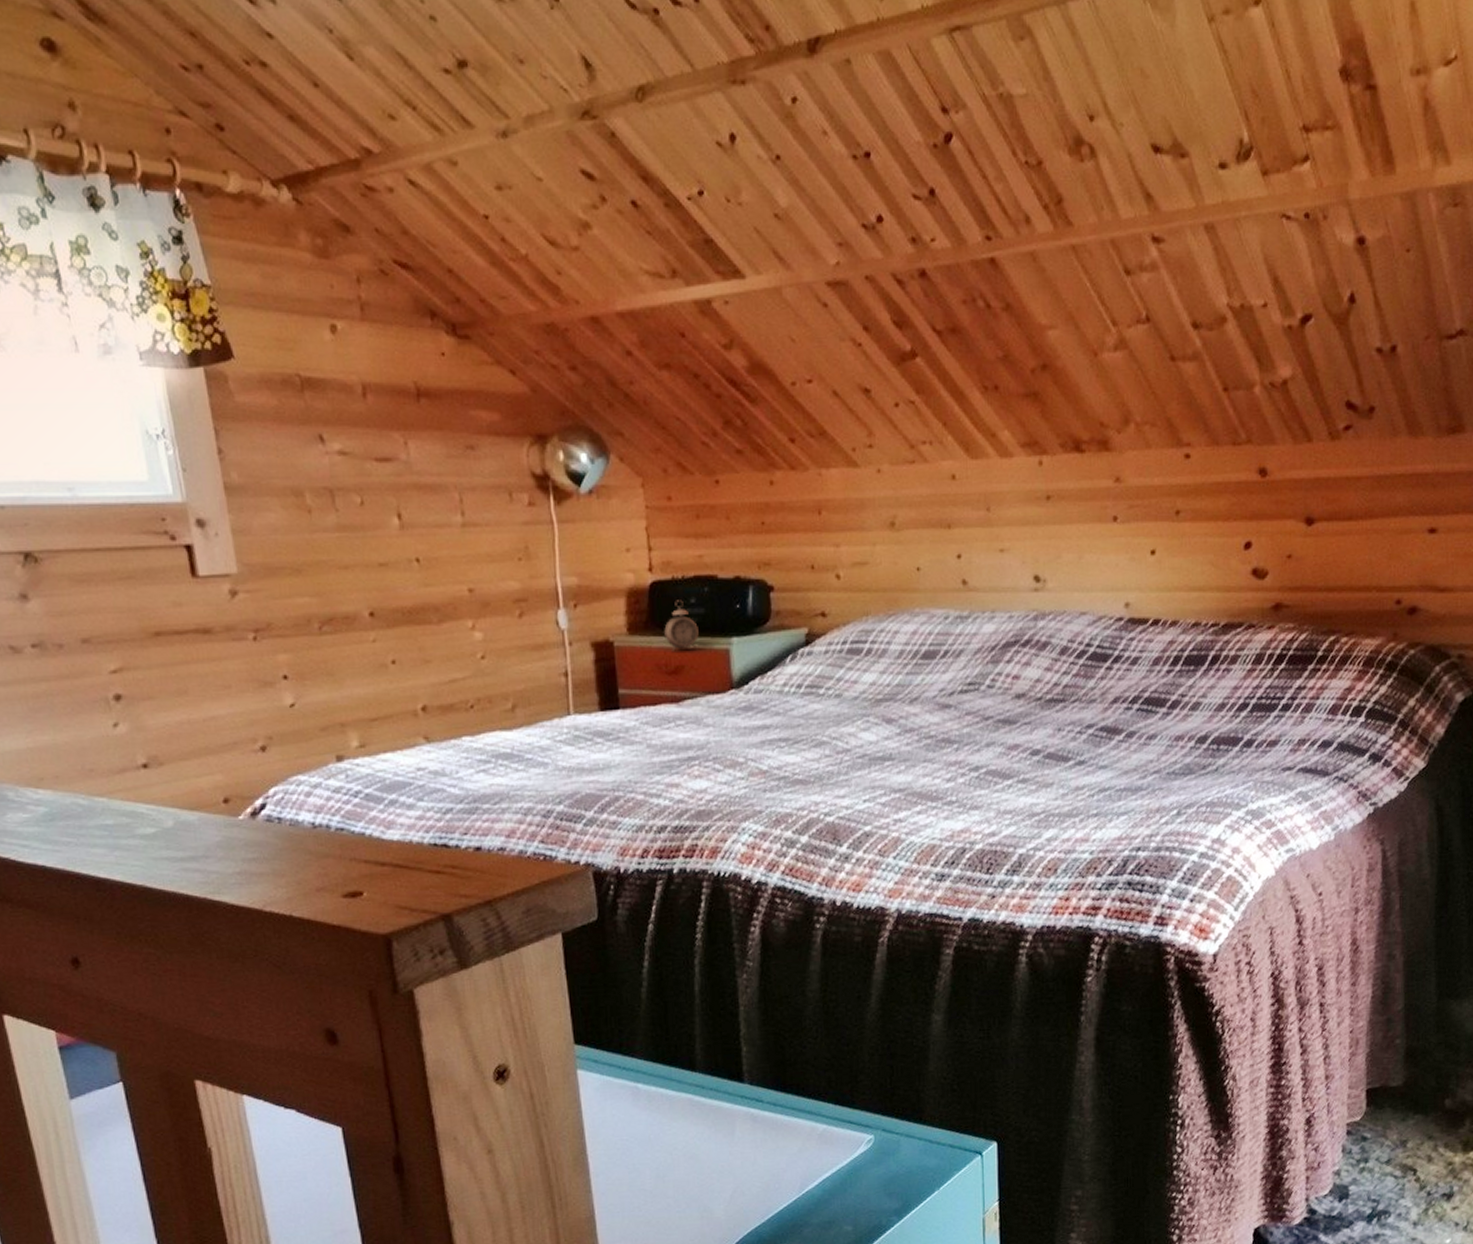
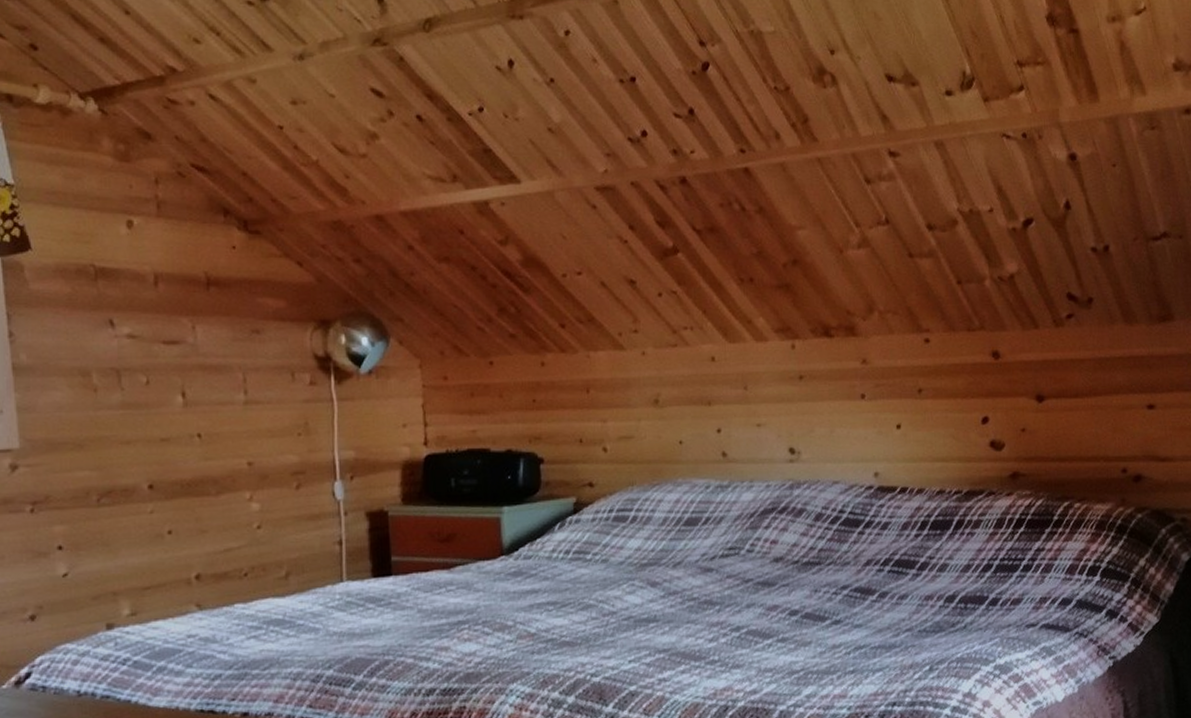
alarm clock: present [664,600,699,651] -> none [437,472,471,520]

